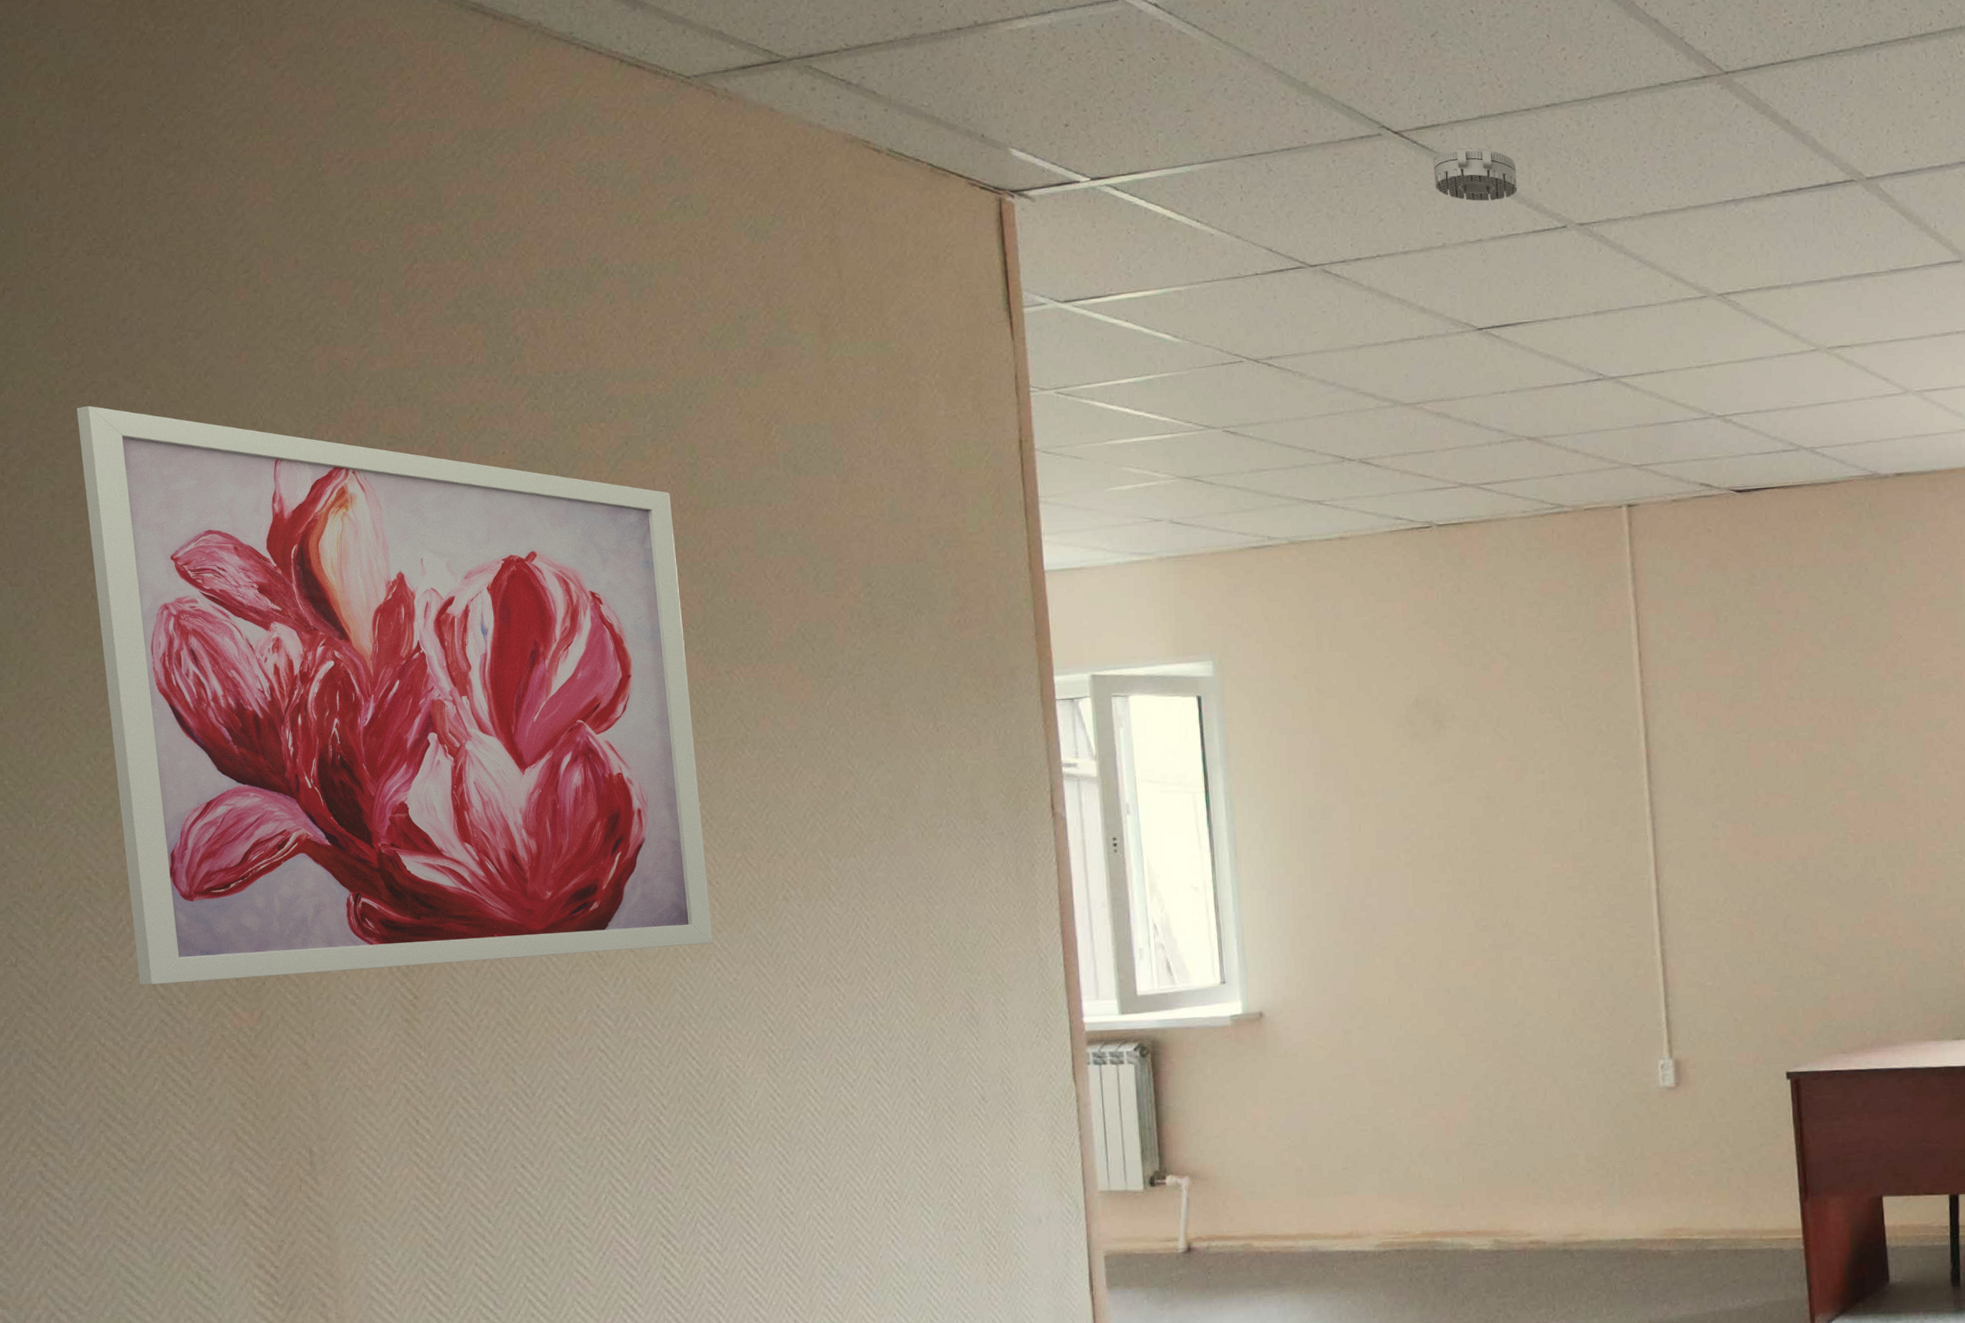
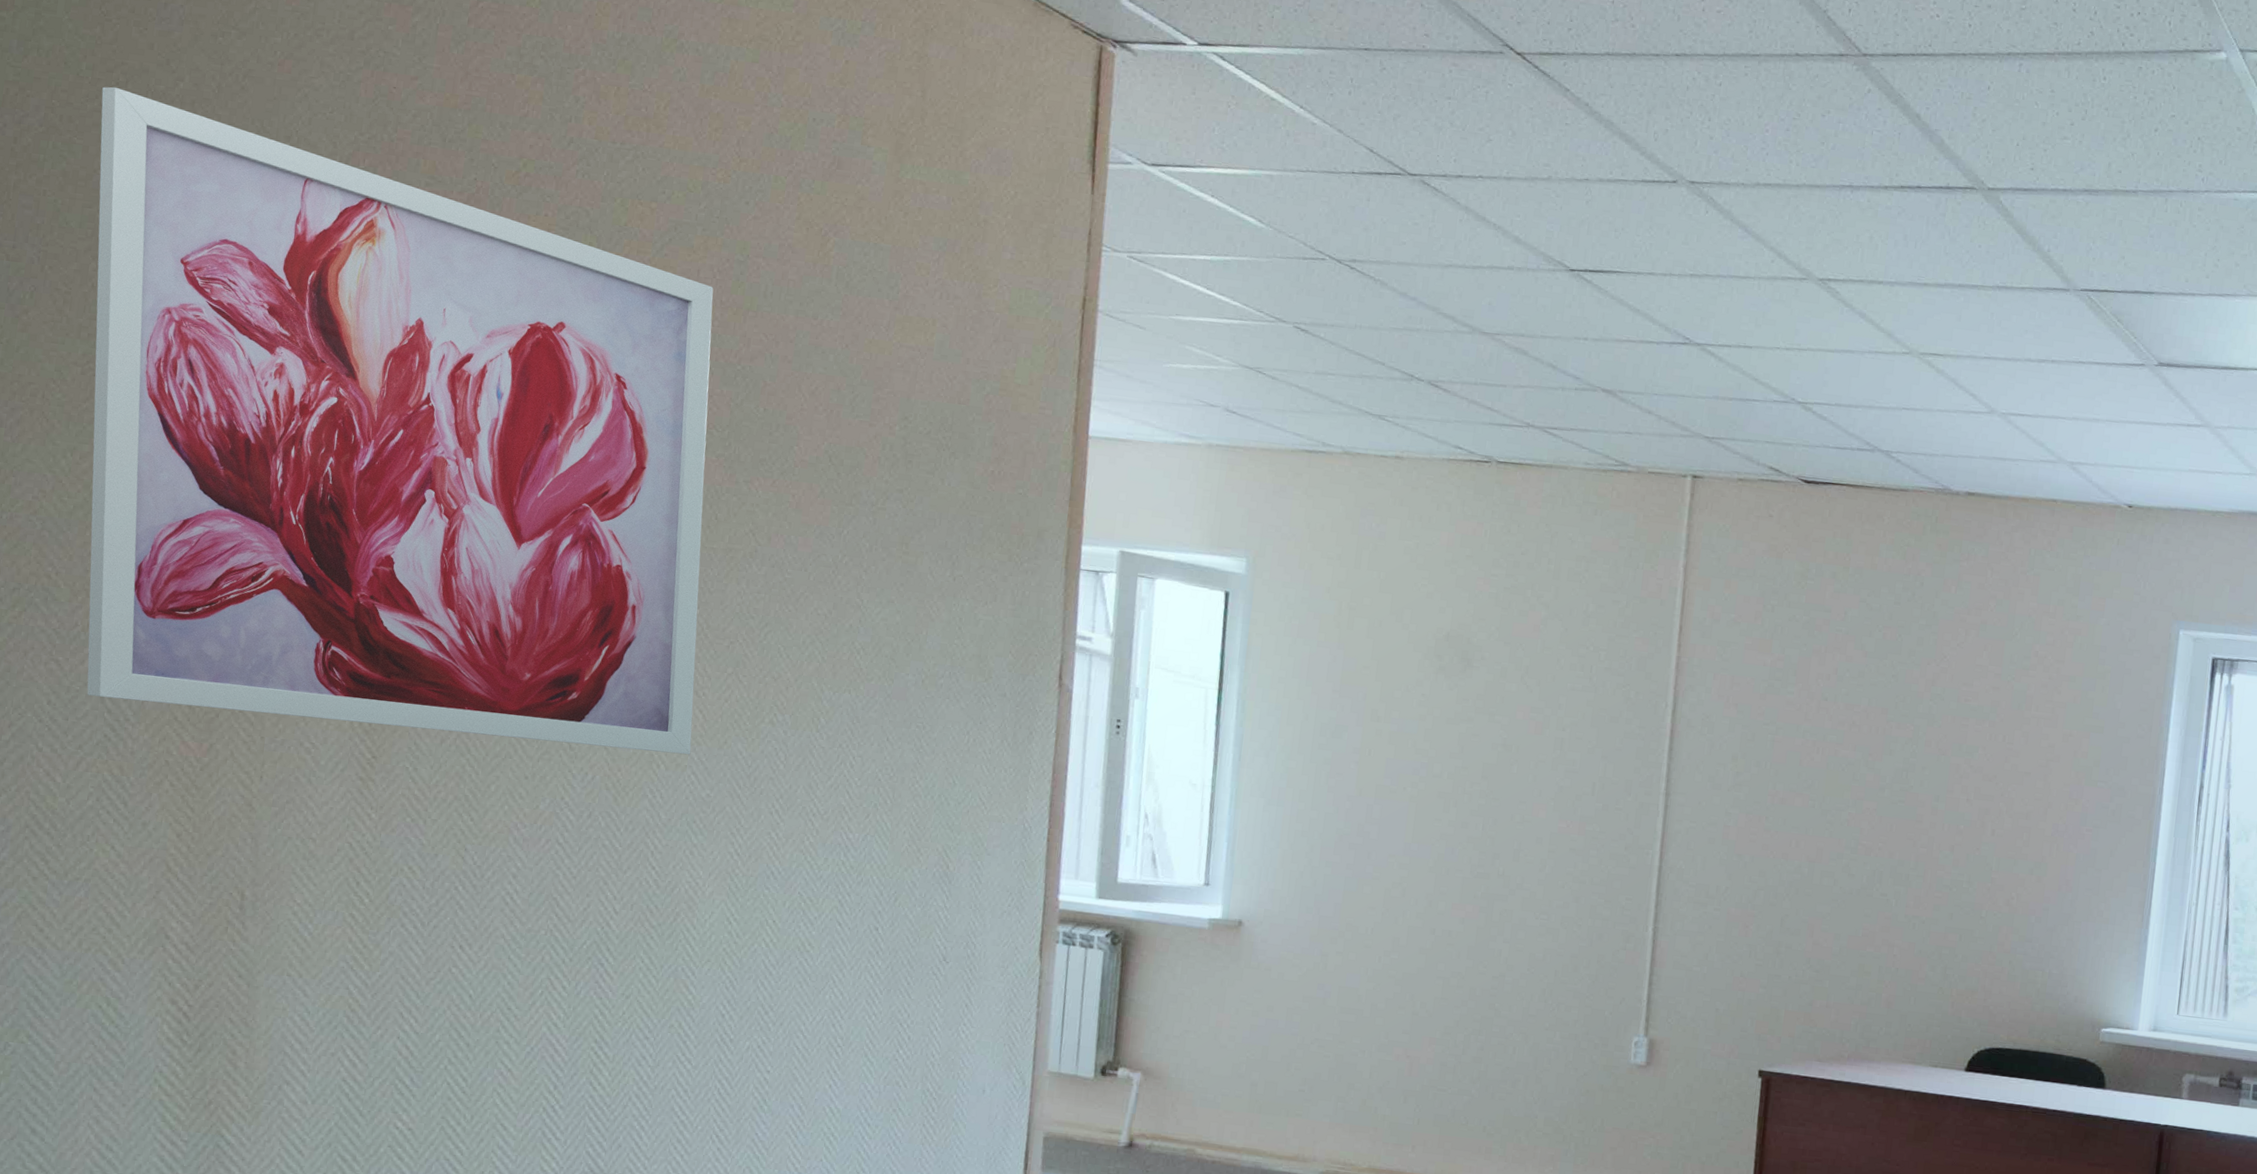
smoke detector: present [1433,147,1518,201] -> none [1550,81,1636,142]

